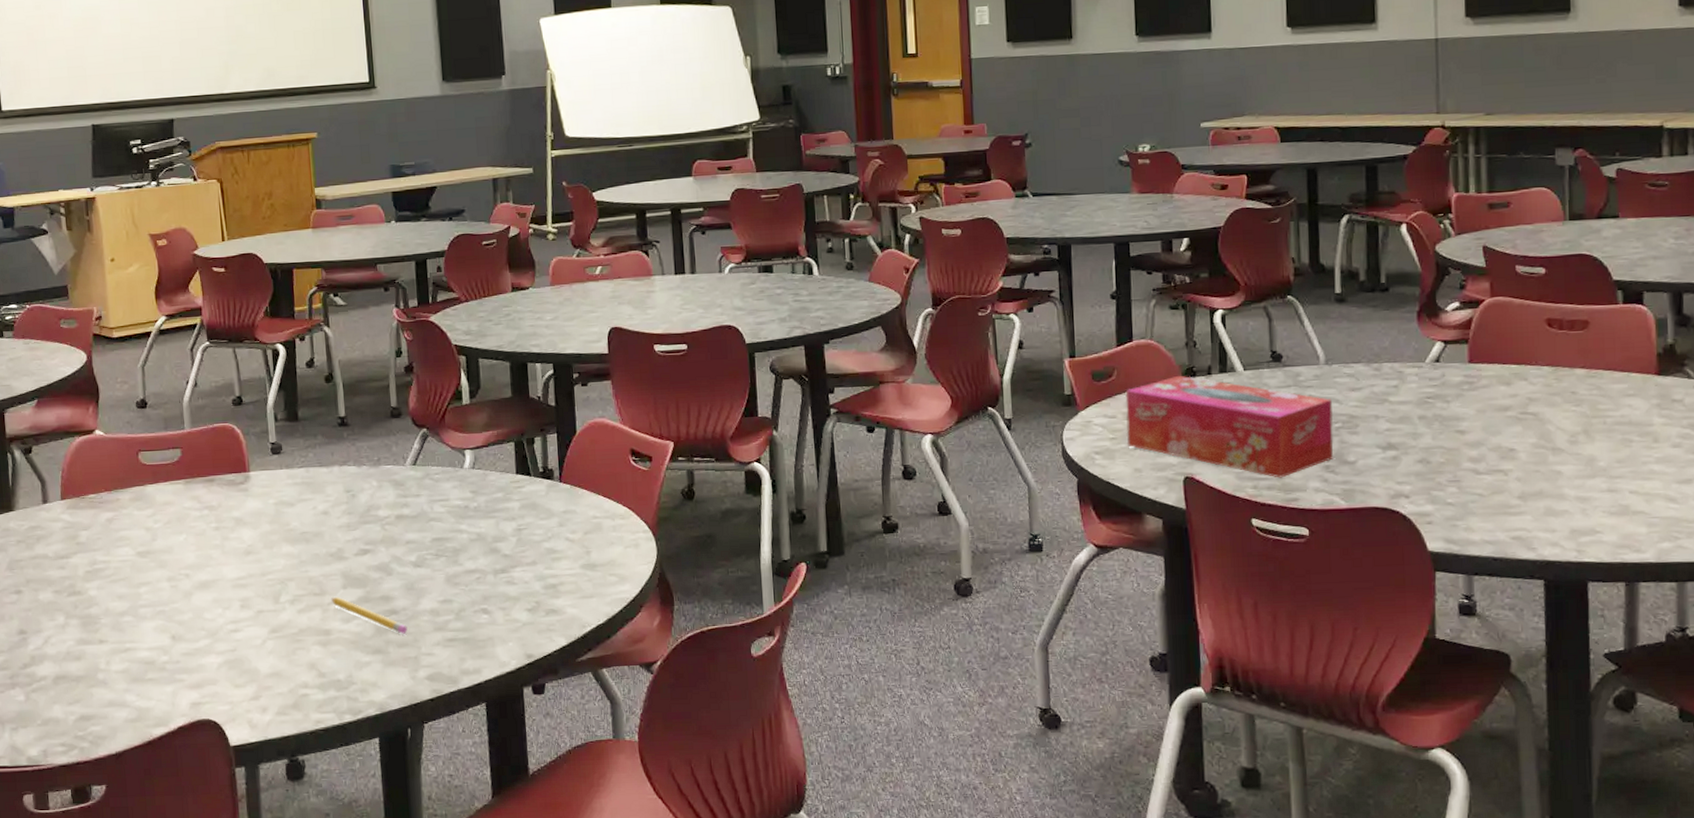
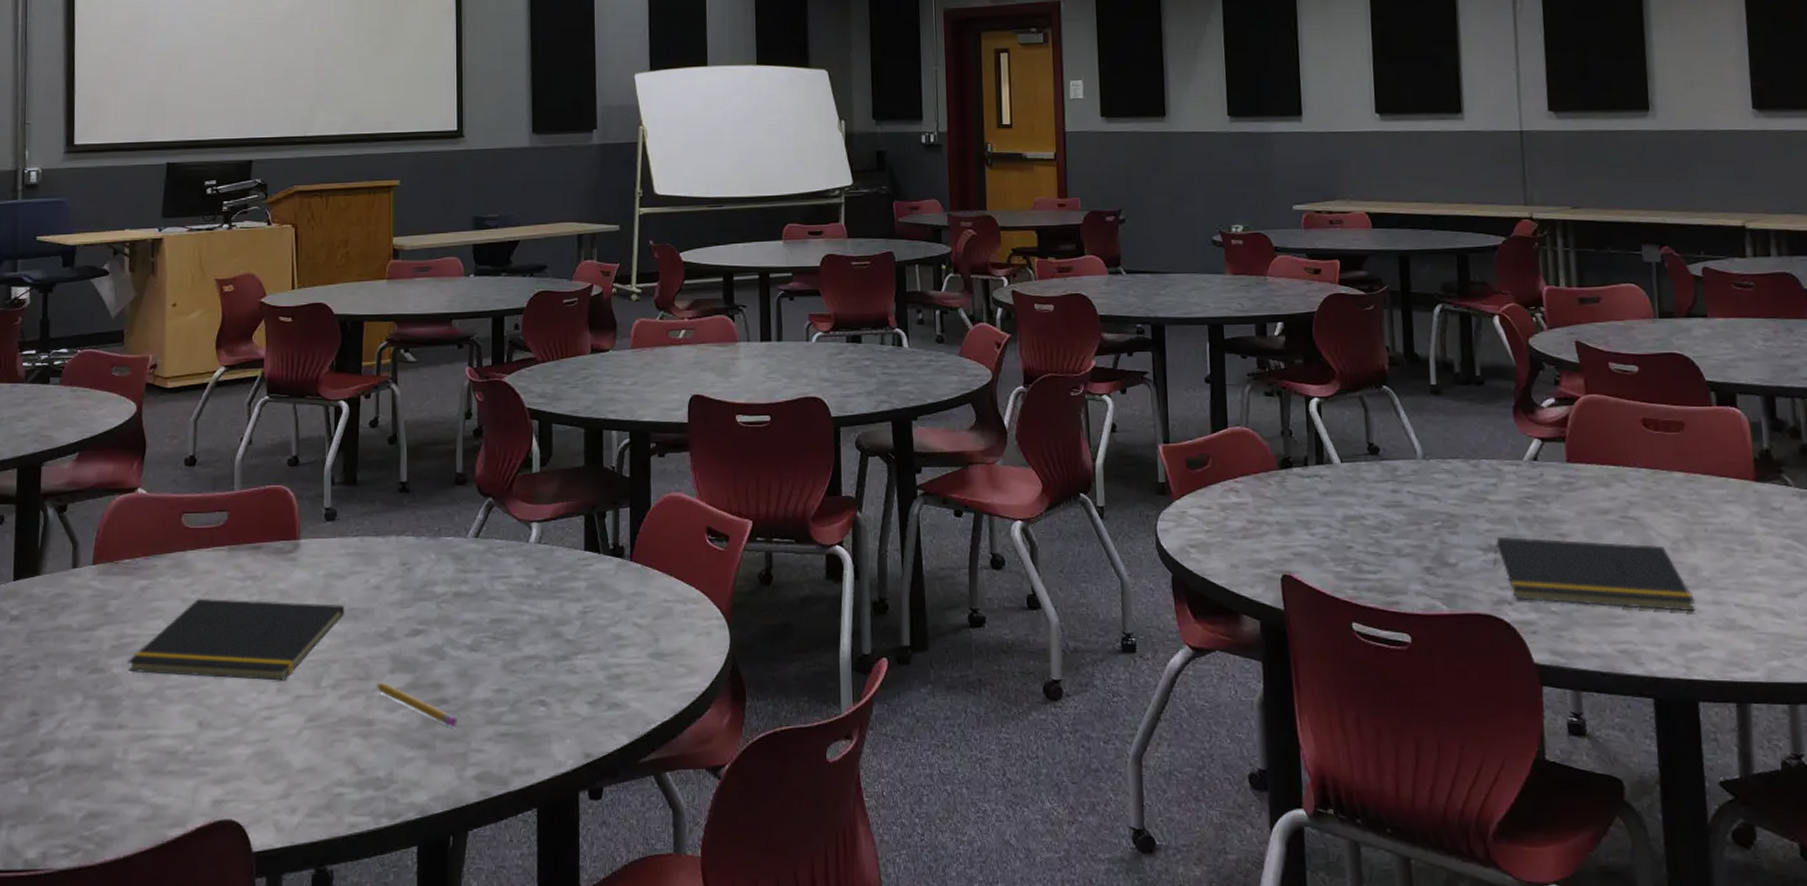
notepad: none [102,527,297,598] -> present [128,598,345,681]
tissue box: present [1125,375,1334,478] -> none [1221,465,1434,579]
notepad: none [1391,434,1590,500] -> present [1493,536,1695,612]

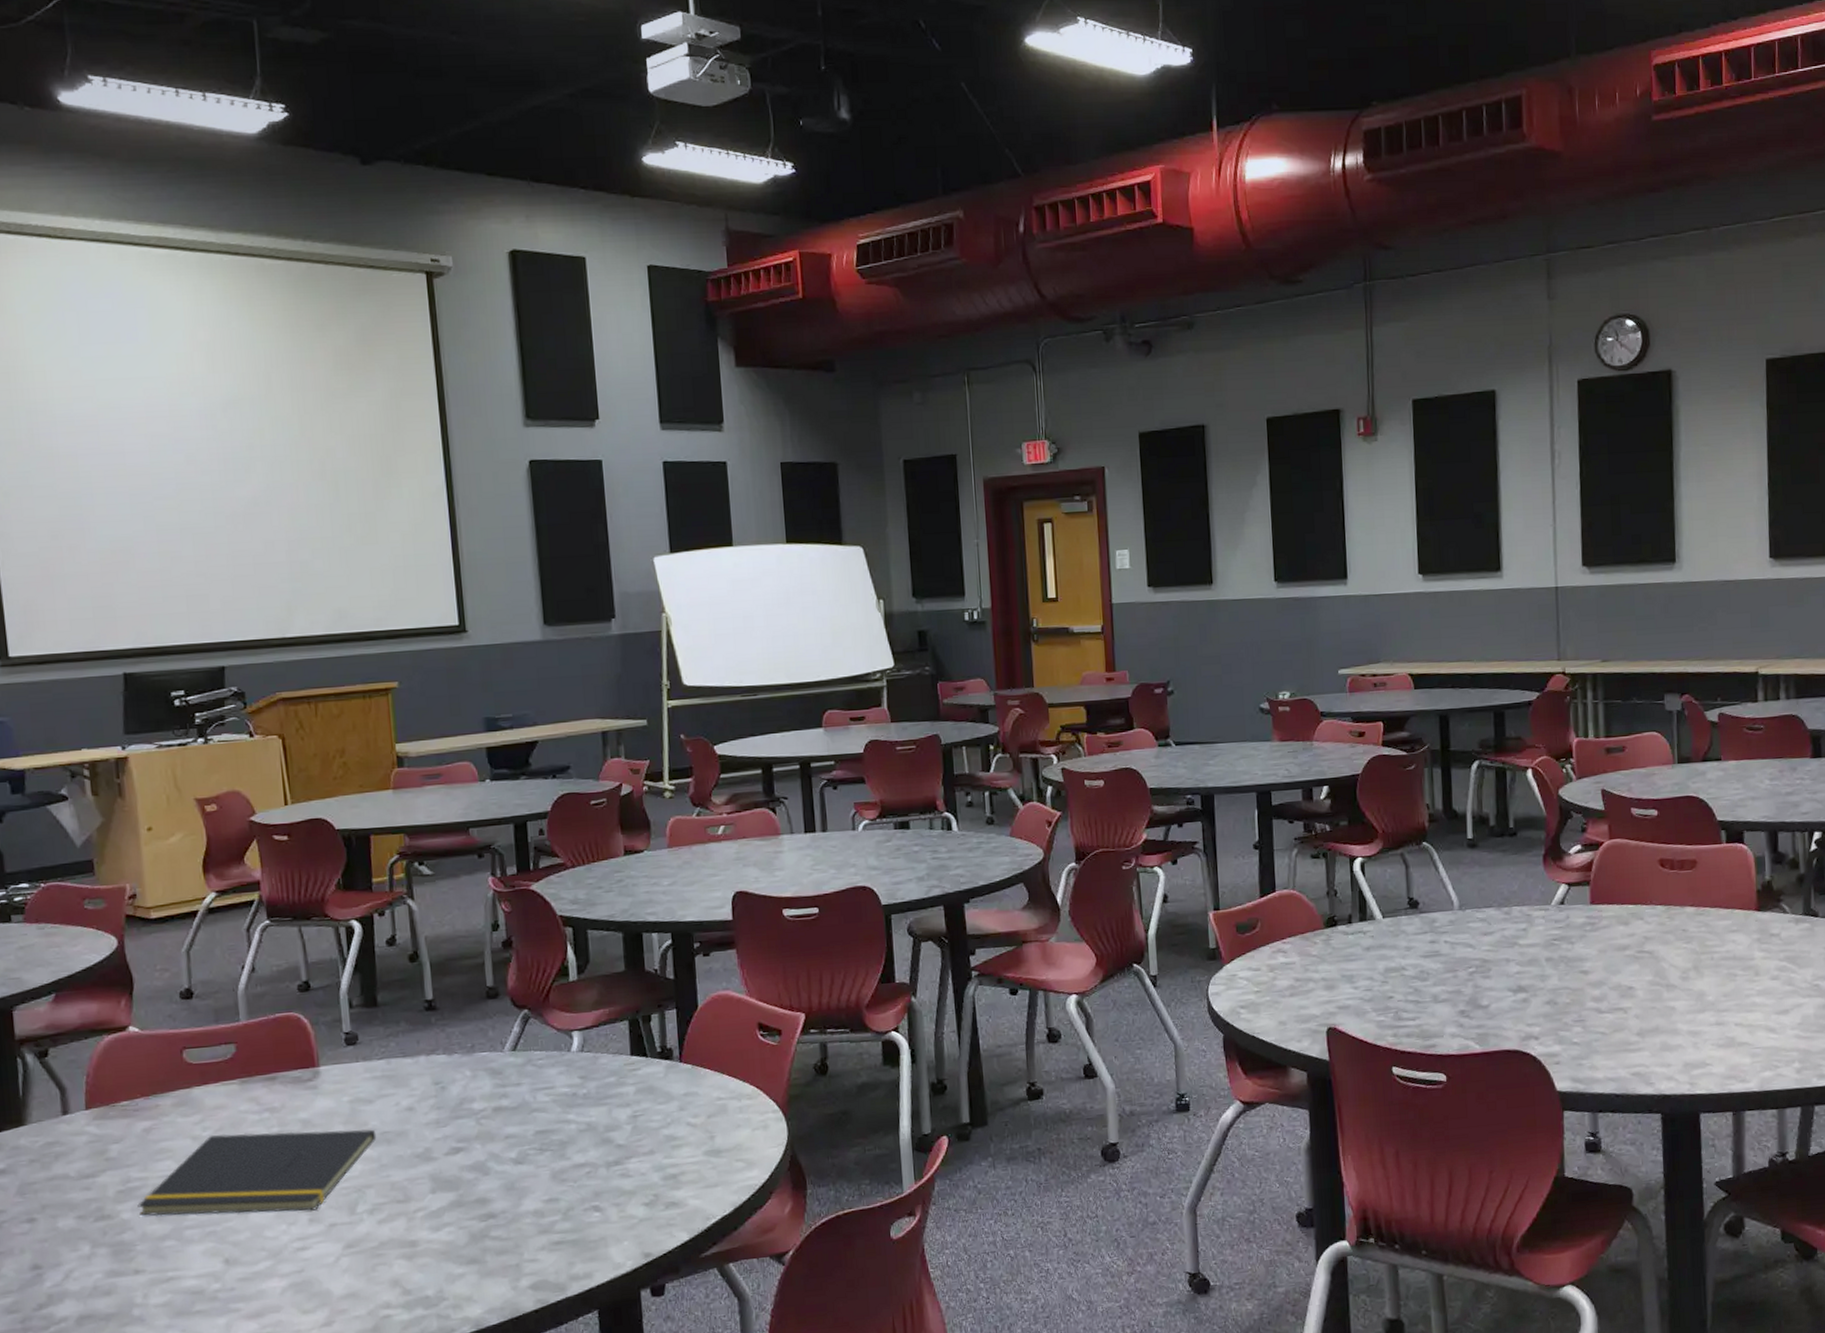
pencil: present [376,682,457,727] -> none [417,1202,508,1240]
notepad: present [1493,536,1695,612] -> none [1521,975,1700,1035]

